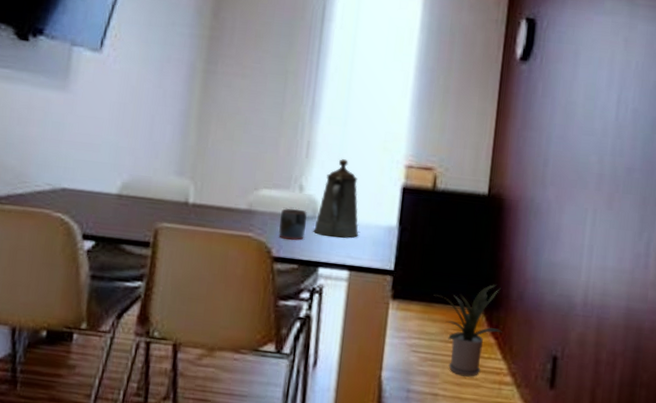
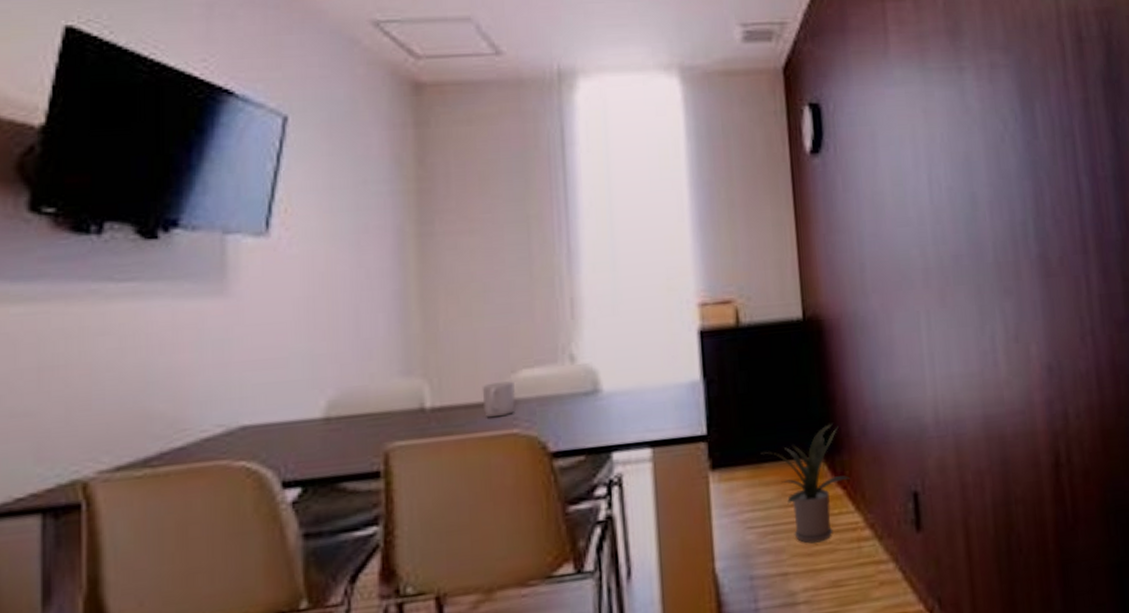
mug: none [229,194,255,221] -> present [482,381,515,418]
mug: present [279,208,308,241] -> none [550,385,588,428]
coffee pot: present [314,159,359,238] -> none [597,311,655,412]

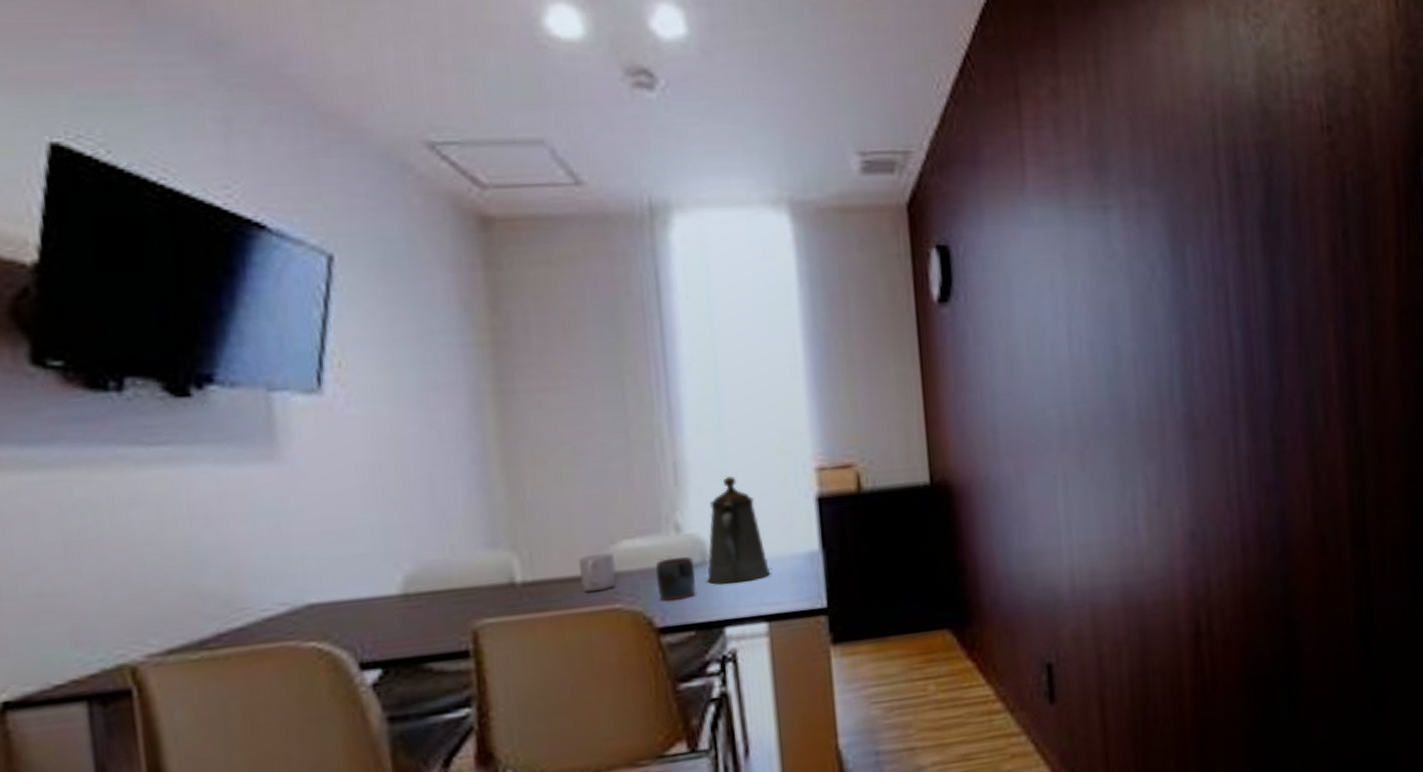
mug: none [550,385,588,428] -> present [655,556,697,602]
coffee pot: none [597,311,655,412] -> present [707,476,770,585]
house plant: present [760,424,851,544] -> none [885,595,981,718]

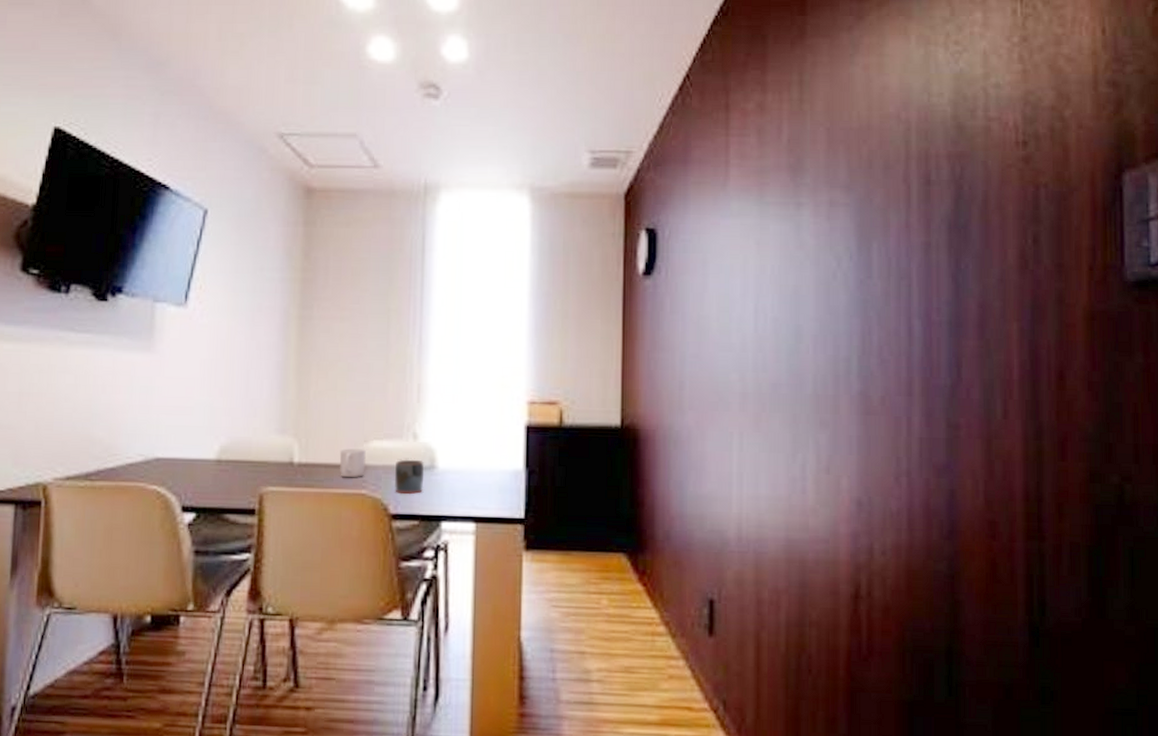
coffee pot: present [707,476,770,585] -> none [433,400,482,487]

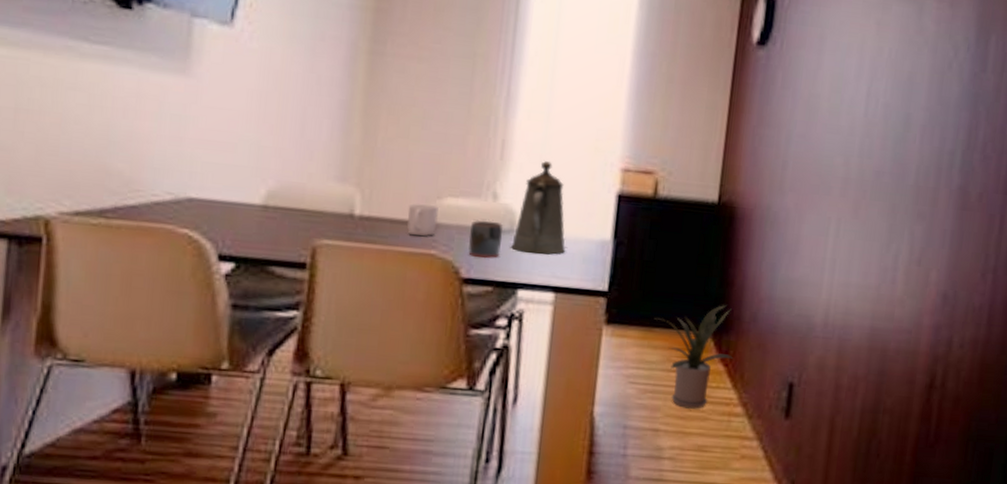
coffee pot: none [433,400,482,487] -> present [511,161,566,255]
house plant: none [570,525,651,630] -> present [654,305,734,409]

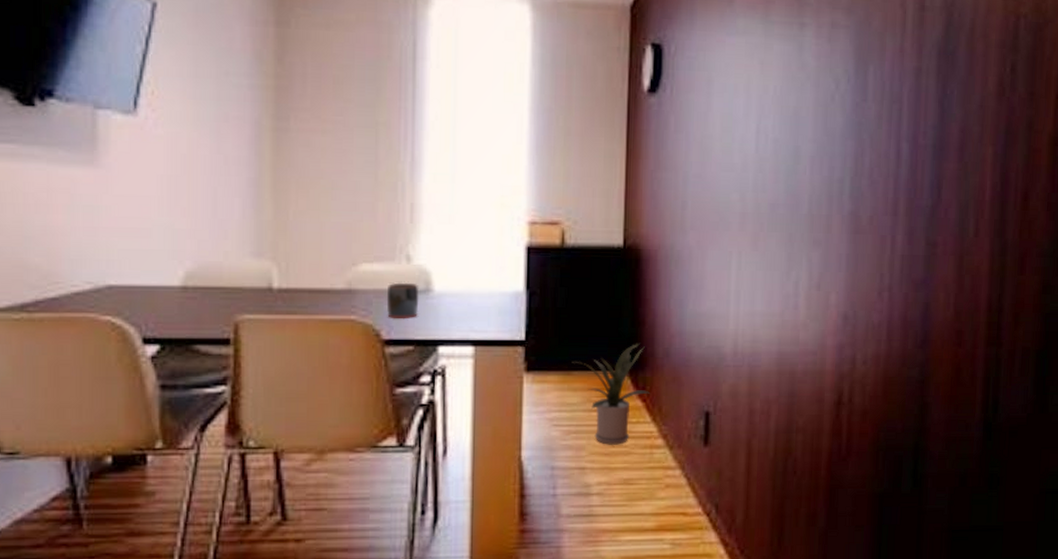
mug: present [406,203,439,236] -> none [324,272,354,303]
coffee pot: present [511,161,566,255] -> none [428,221,481,310]

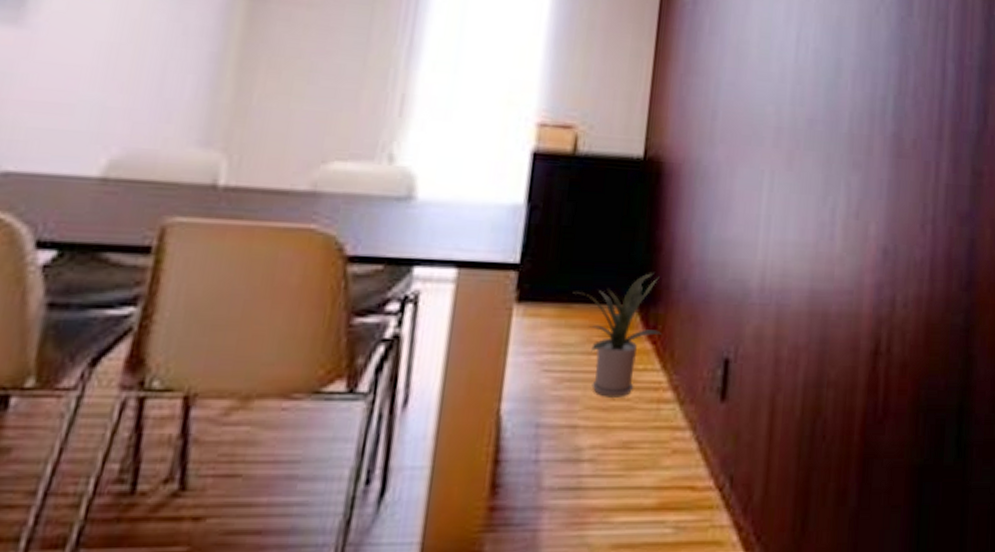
mug: present [386,282,419,320] -> none [356,186,400,232]

